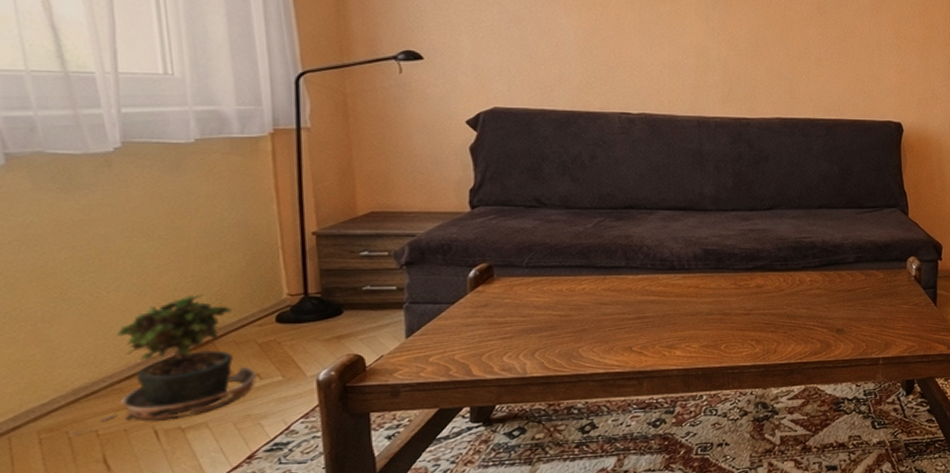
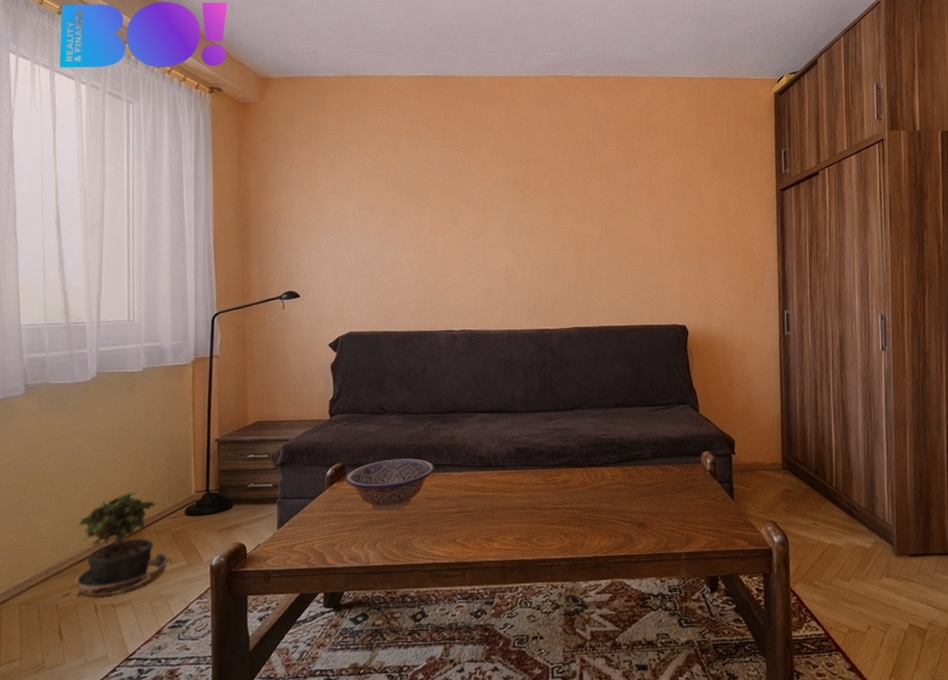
decorative bowl: none [493,259,607,317] -> present [345,458,435,511]

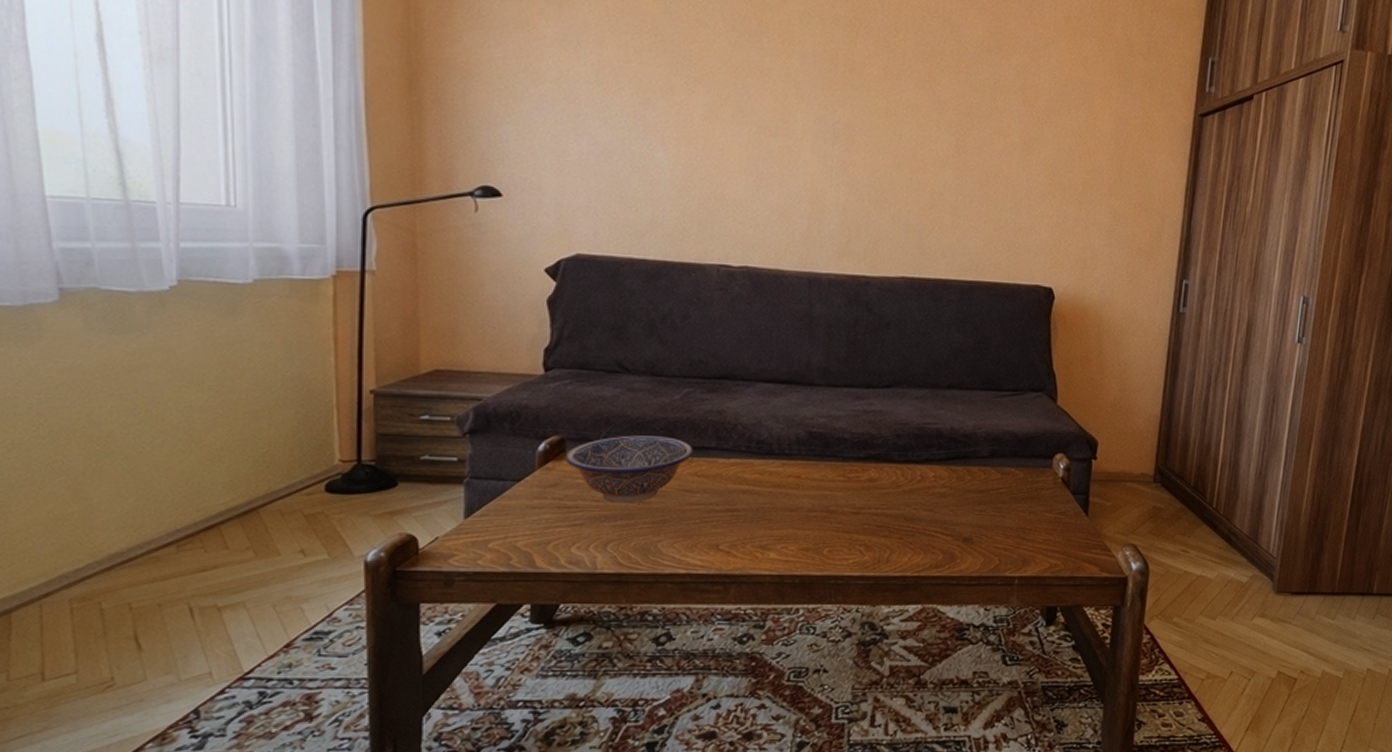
potted plant: present [39,491,168,608] -> none [102,454,301,607]

